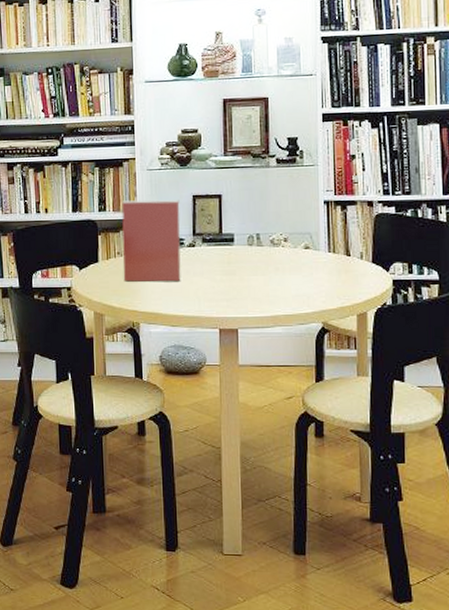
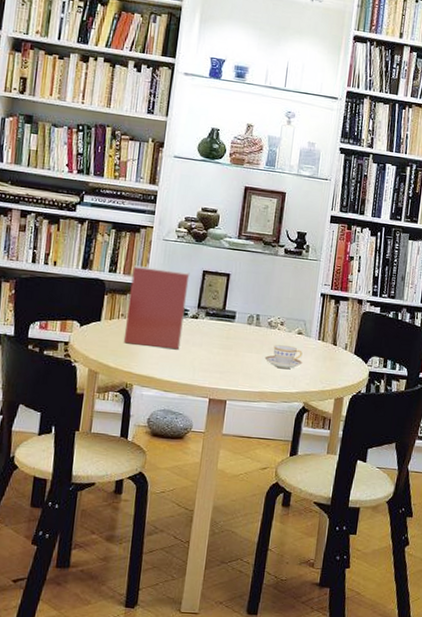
teacup: none [272,262,315,289] -> present [264,344,303,370]

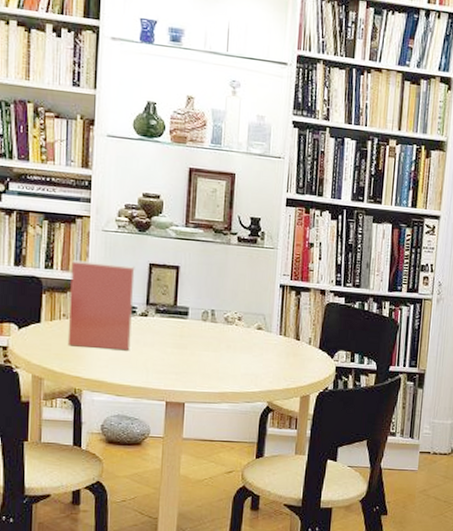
teacup: present [264,344,303,370] -> none [223,341,264,368]

